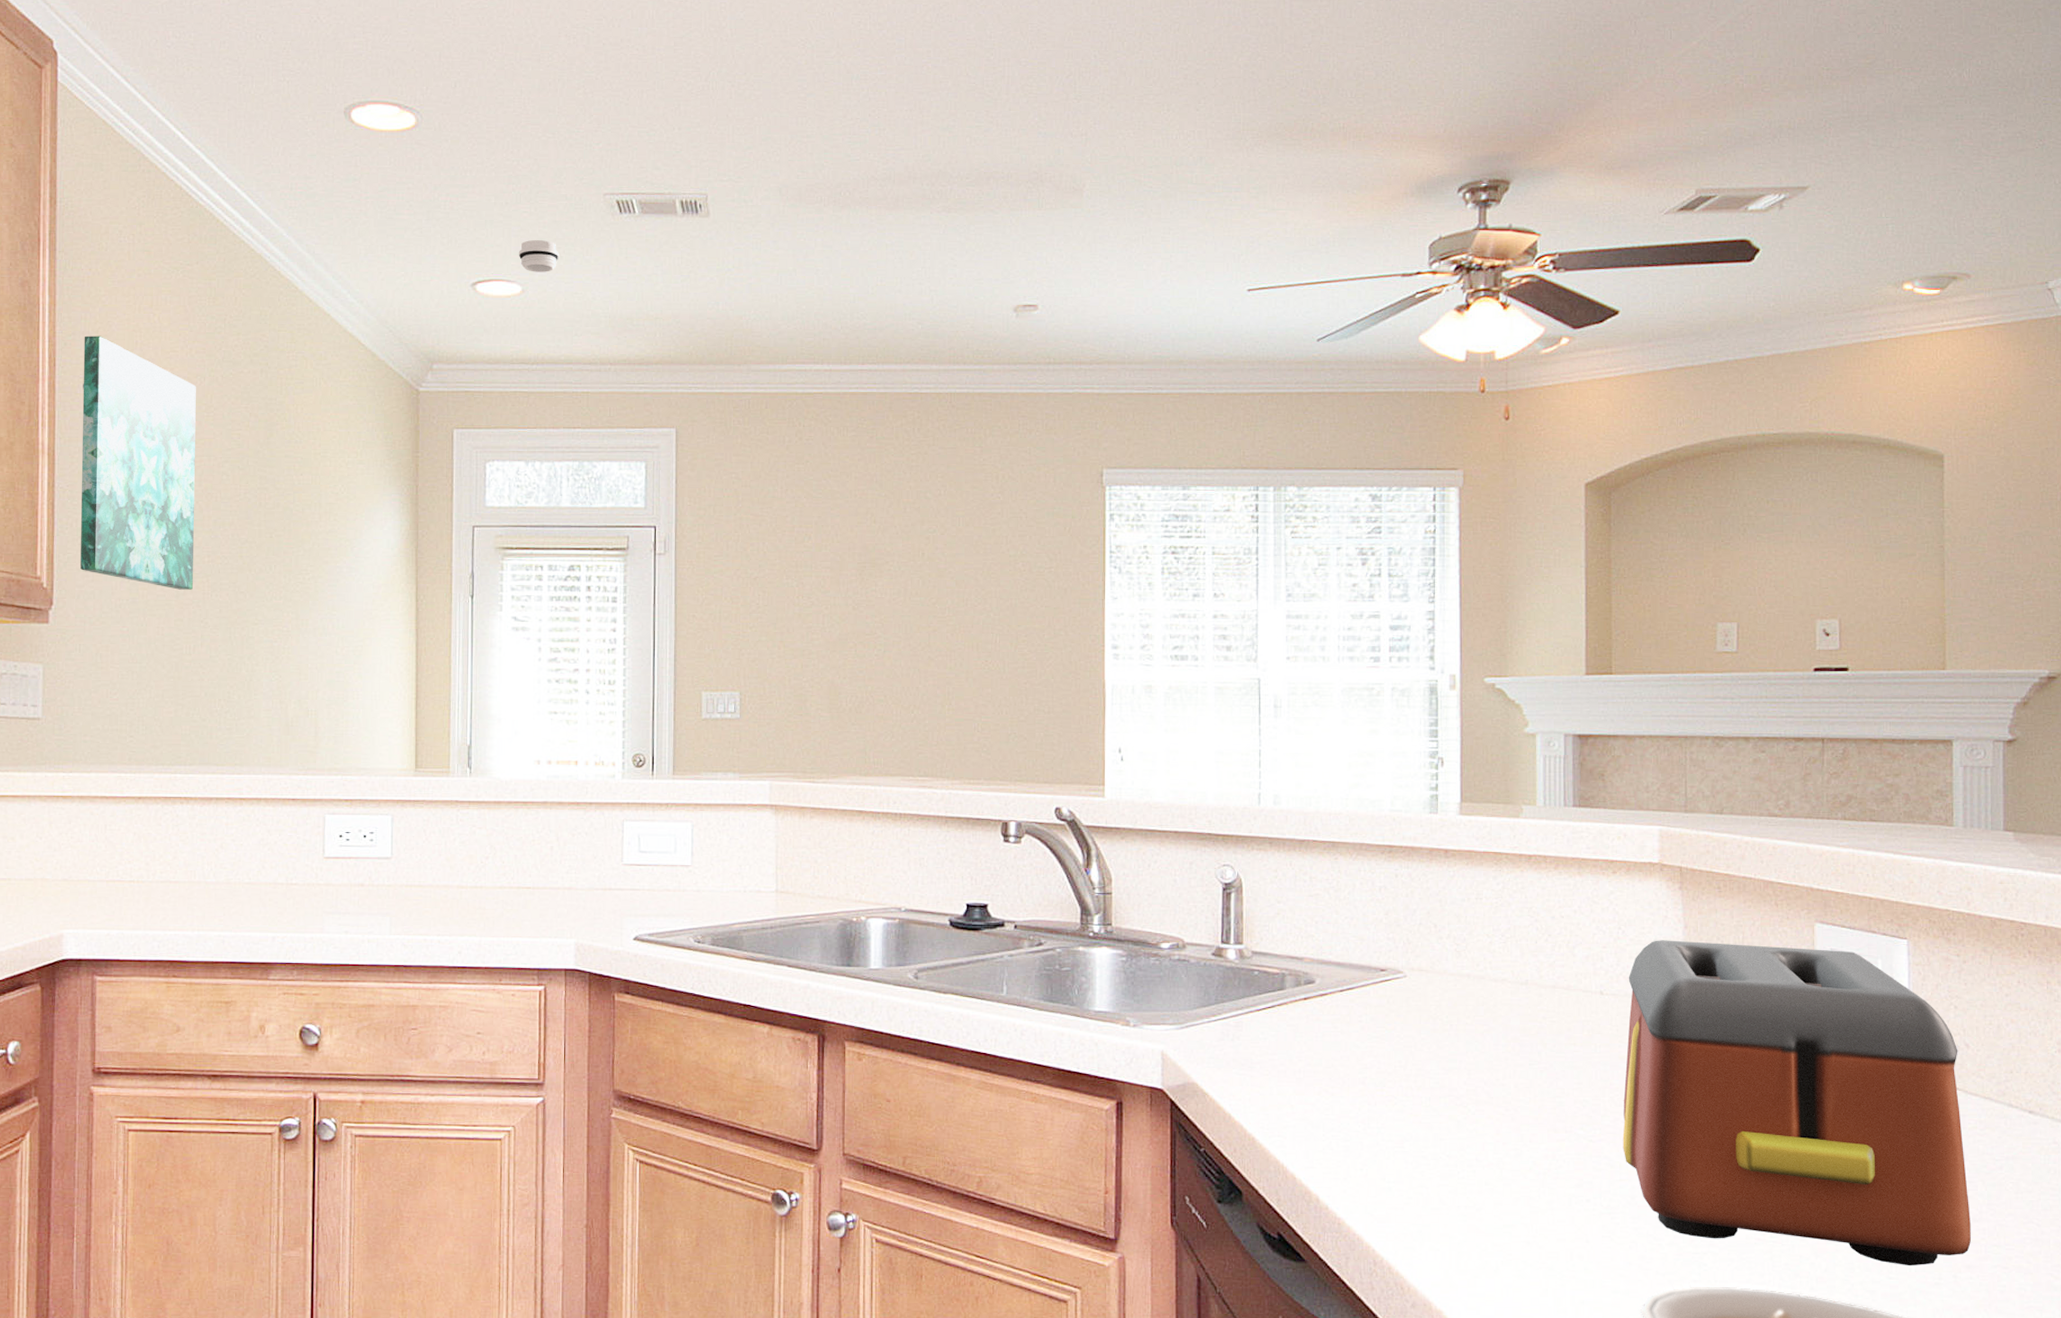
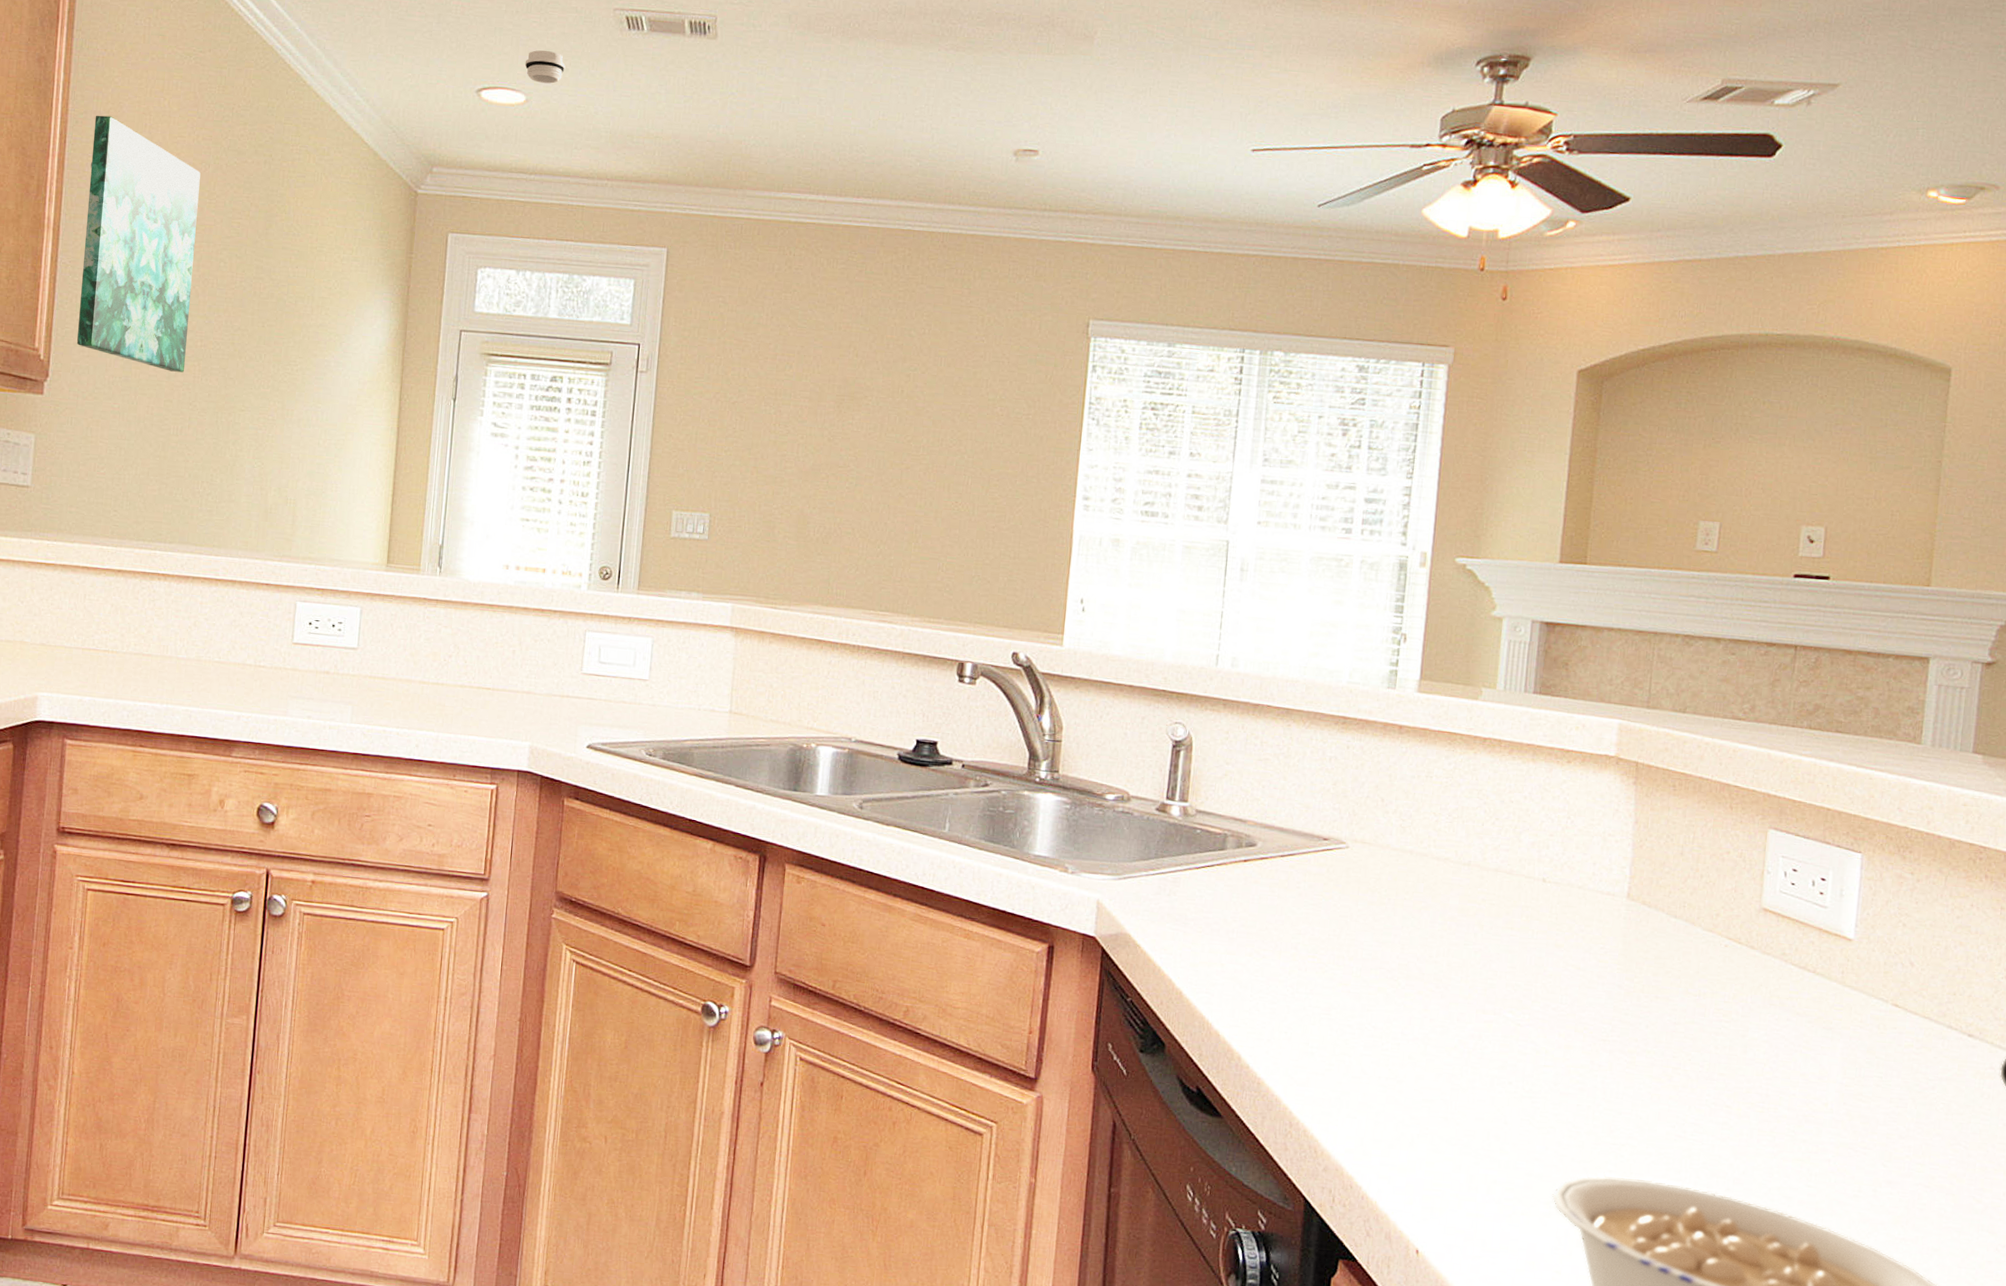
toaster: present [1622,940,1971,1266] -> none [1550,832,1902,1177]

